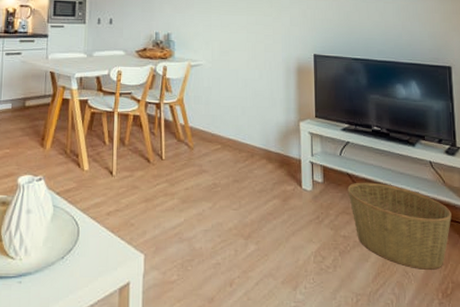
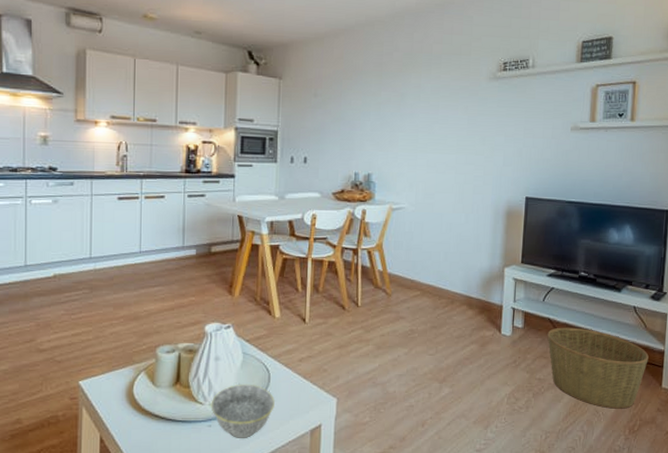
bowl: none [21,238,84,296] -> present [210,384,275,438]

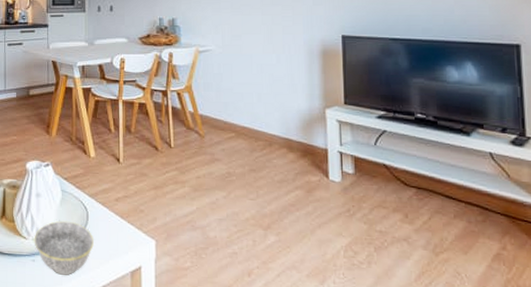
basket: present [547,327,649,409] -> none [384,174,518,272]

